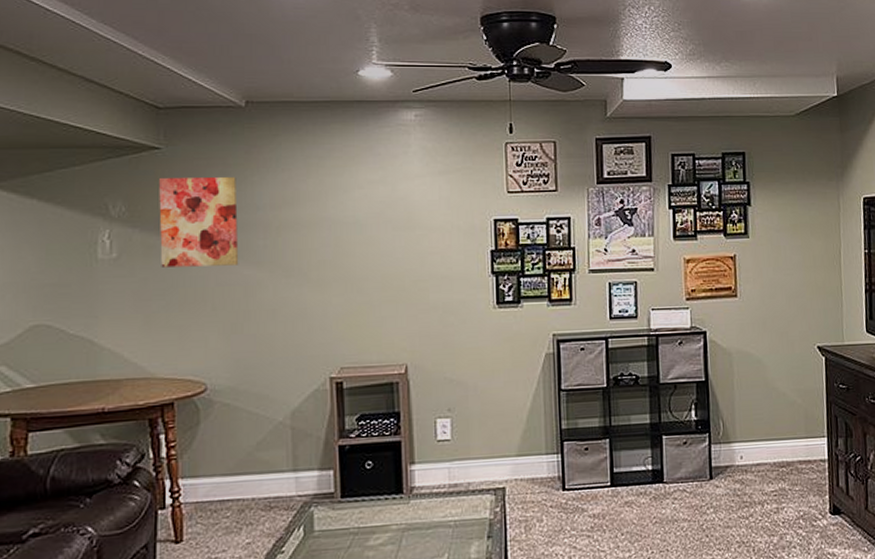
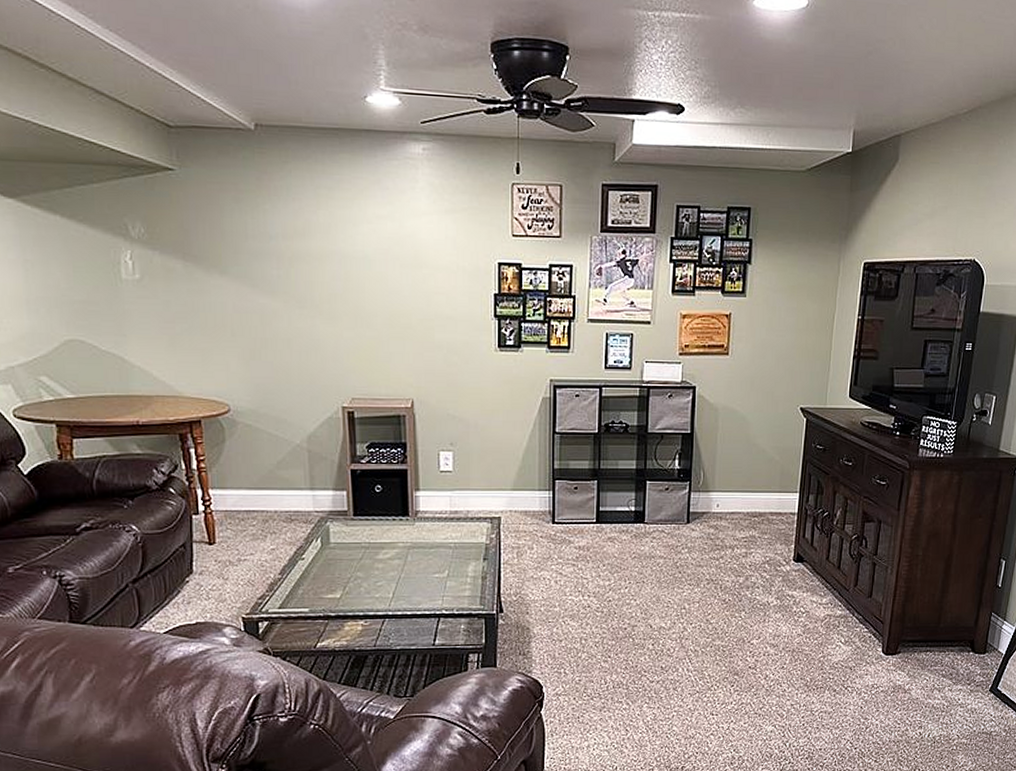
wall art: present [159,177,239,268] -> none [175,201,255,293]

